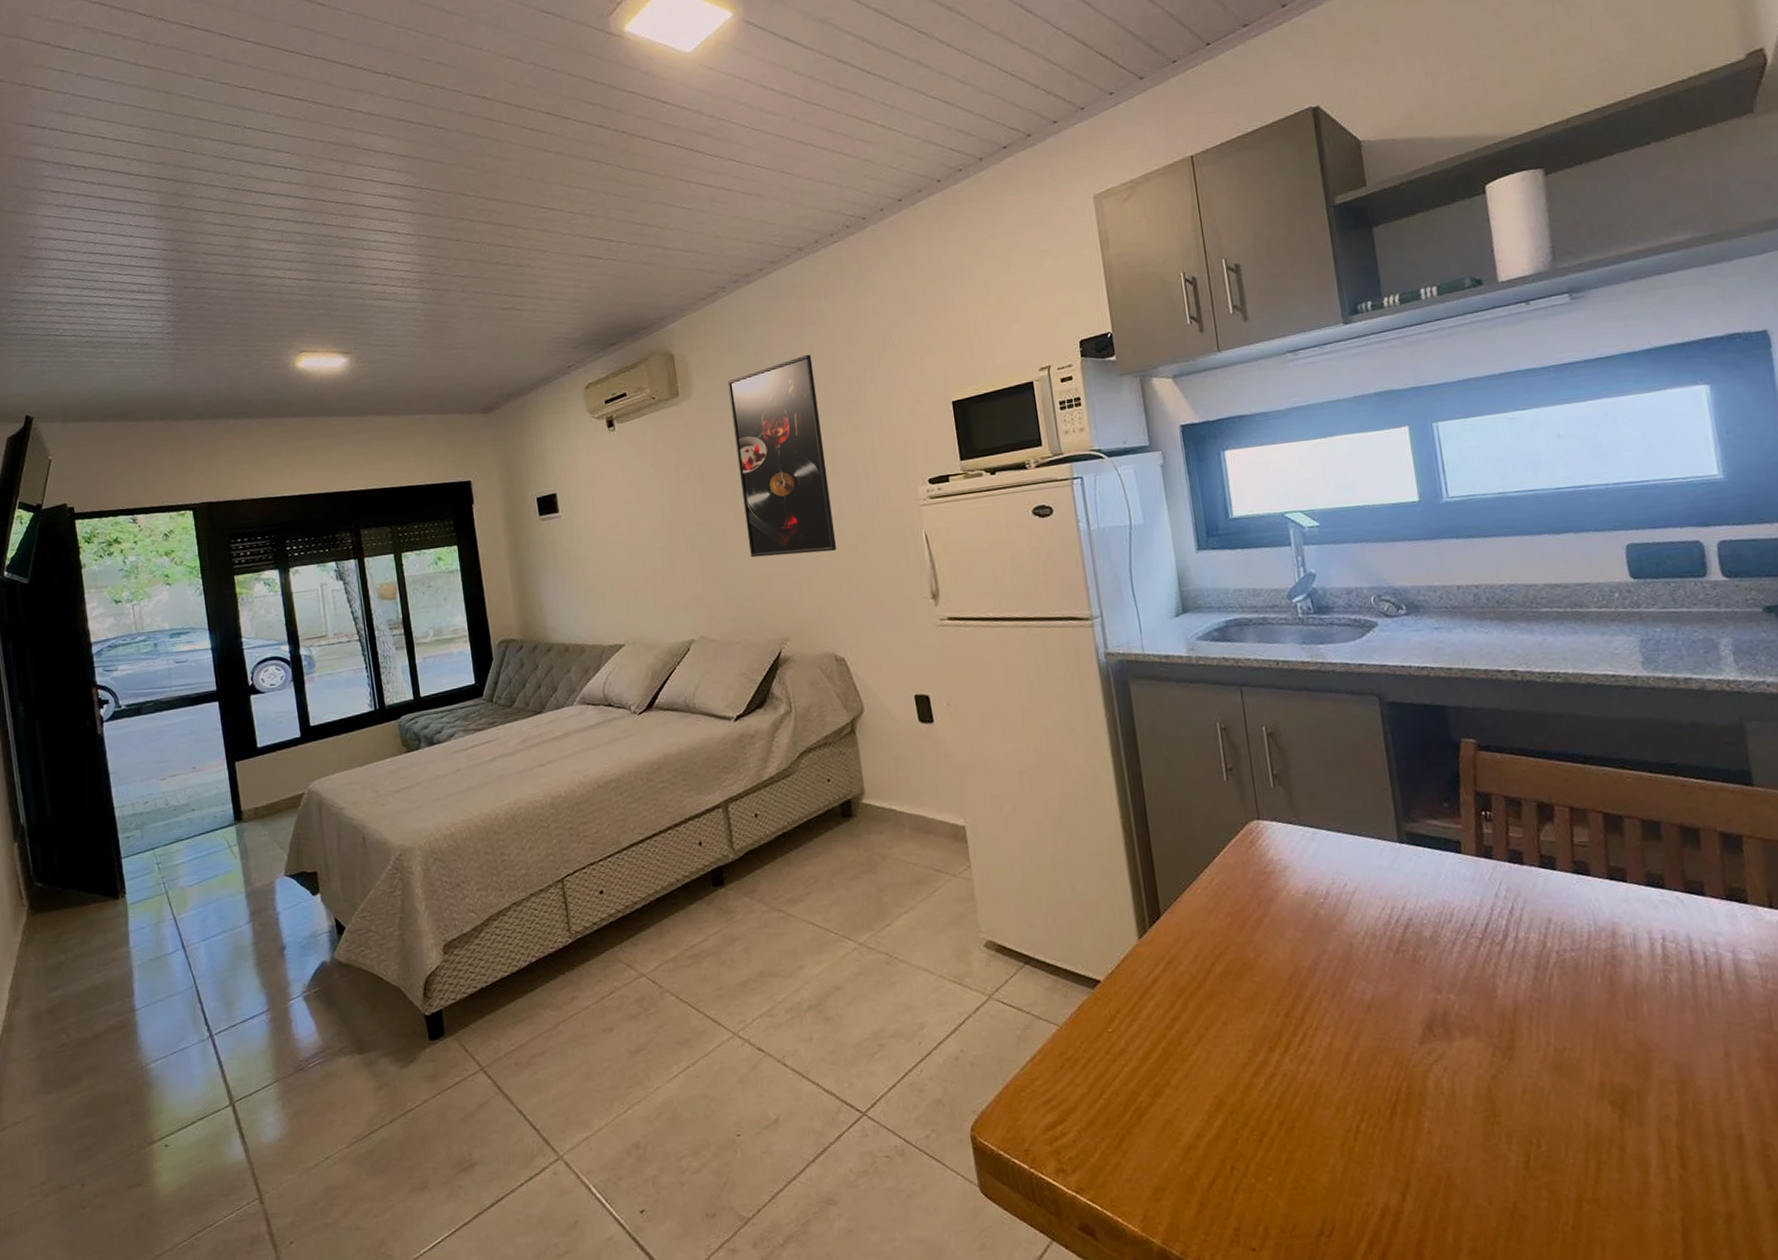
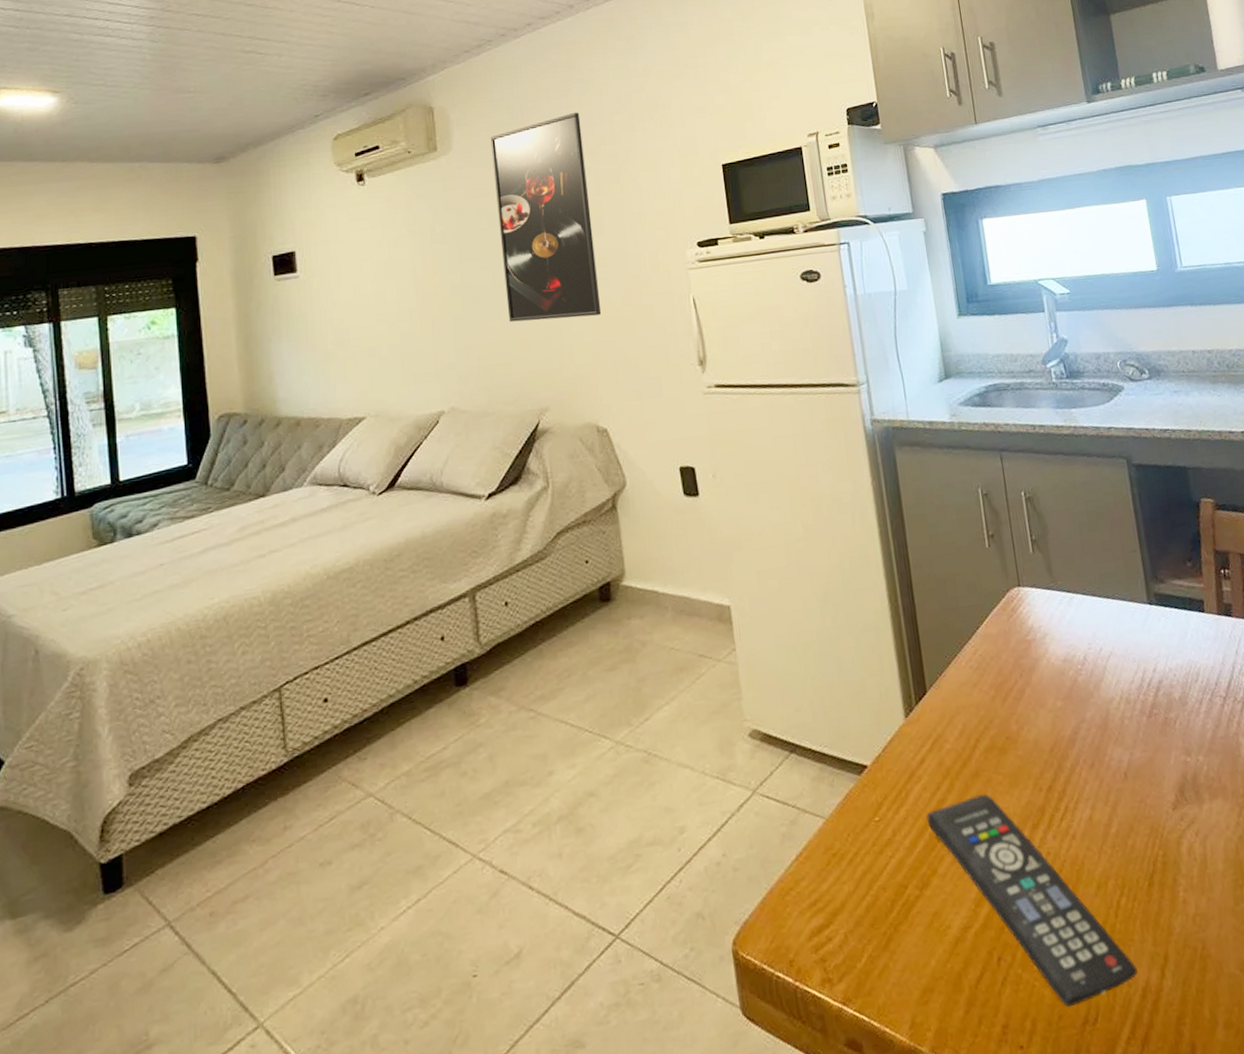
remote control: none [1159,1015,1377,1219] -> present [926,794,1138,1008]

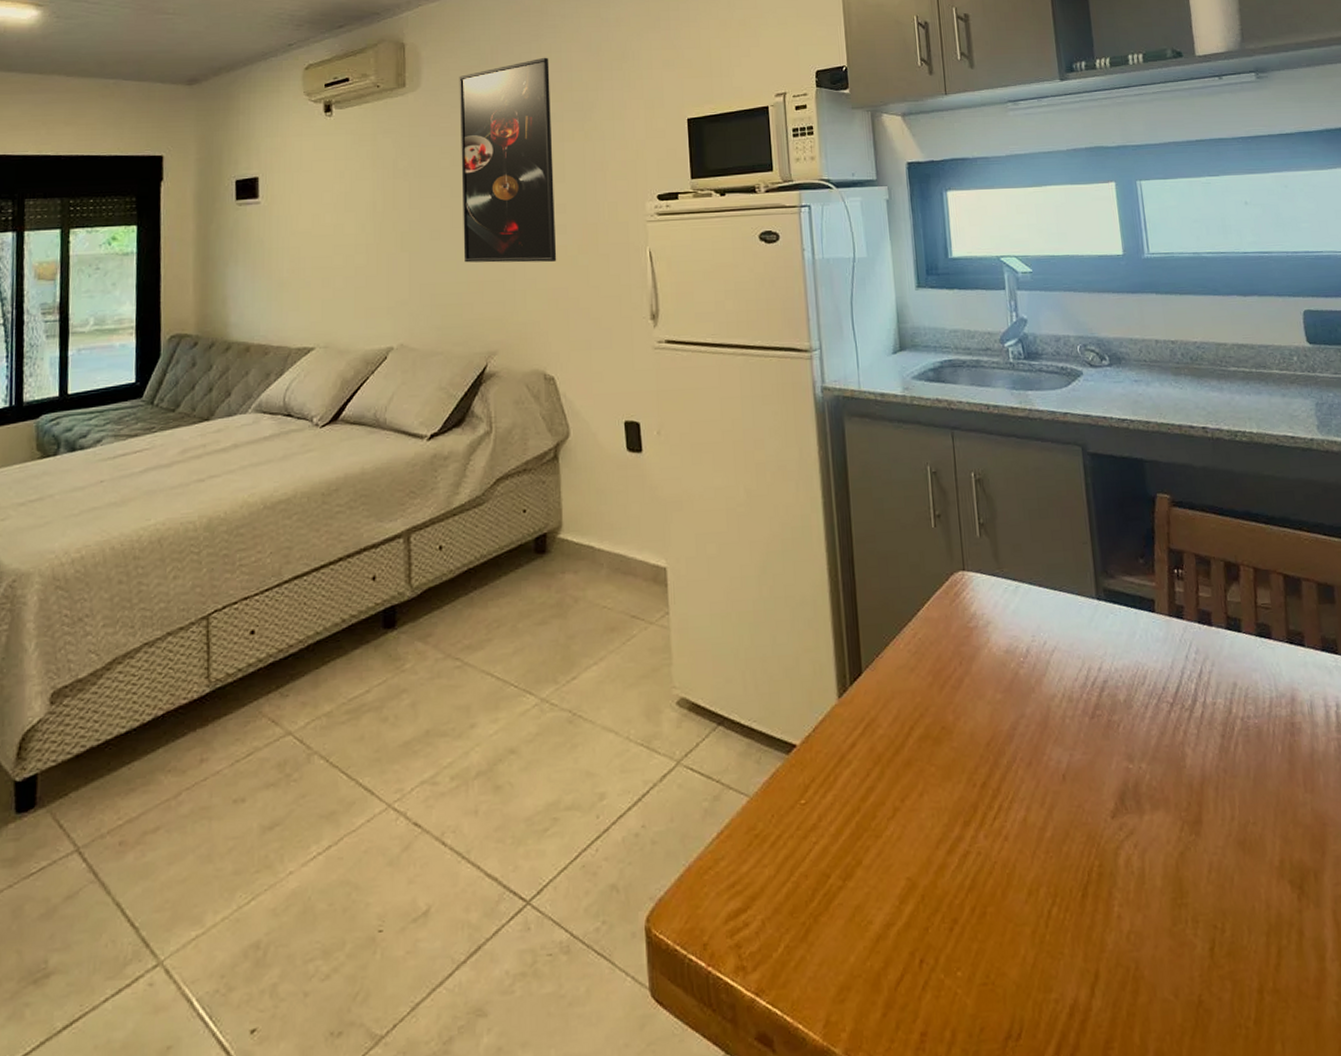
remote control: present [926,794,1138,1008] -> none [854,785,1066,1020]

